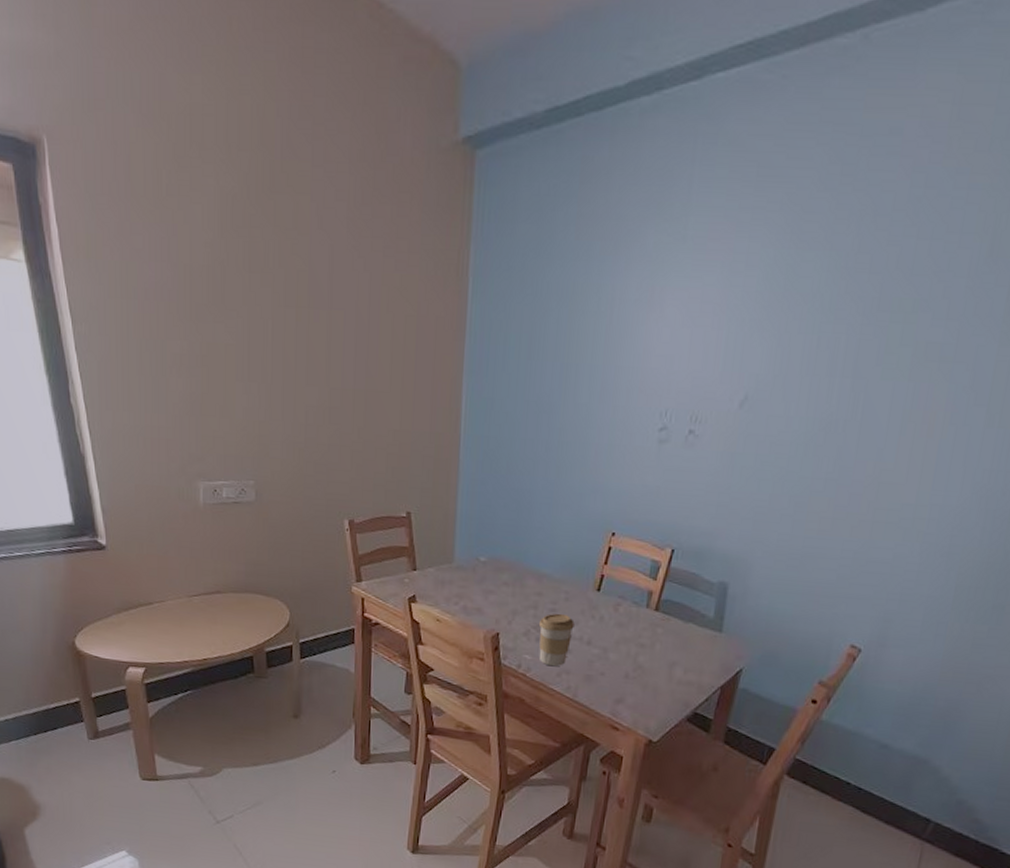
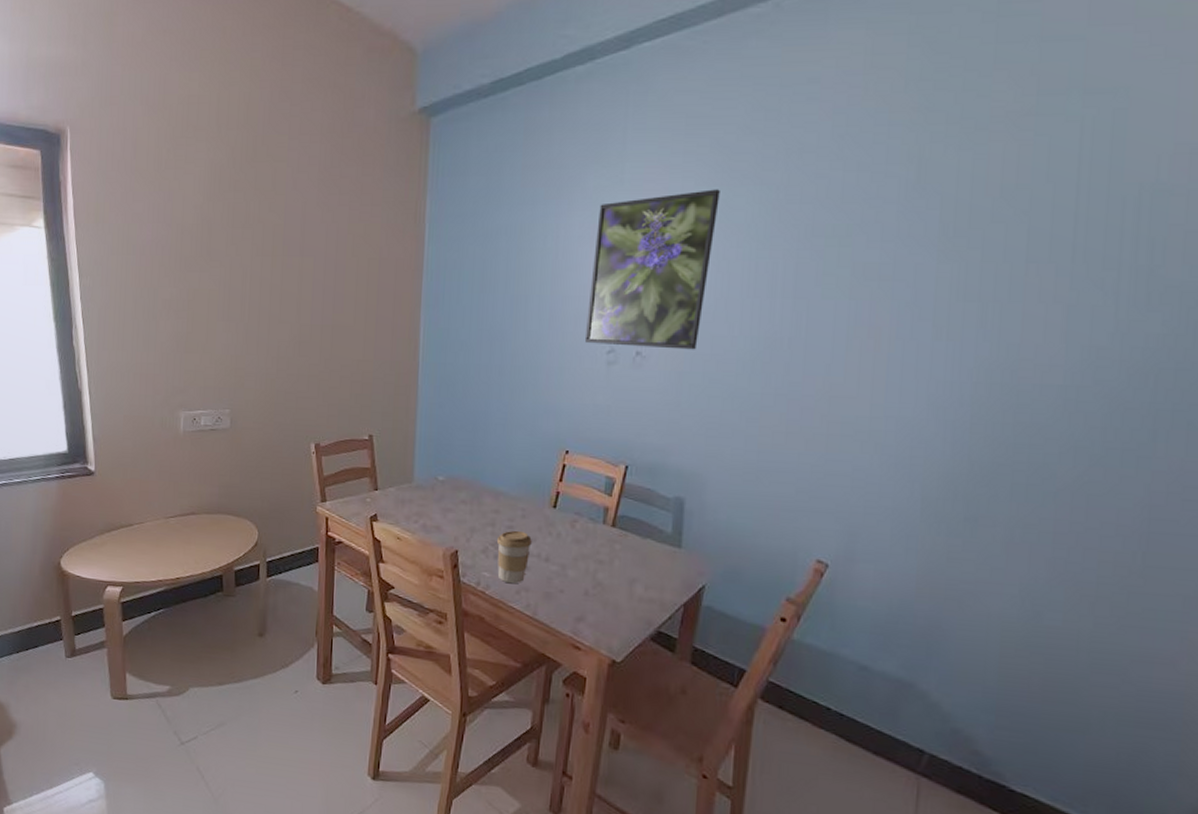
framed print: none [637,252,788,430] -> present [586,189,720,350]

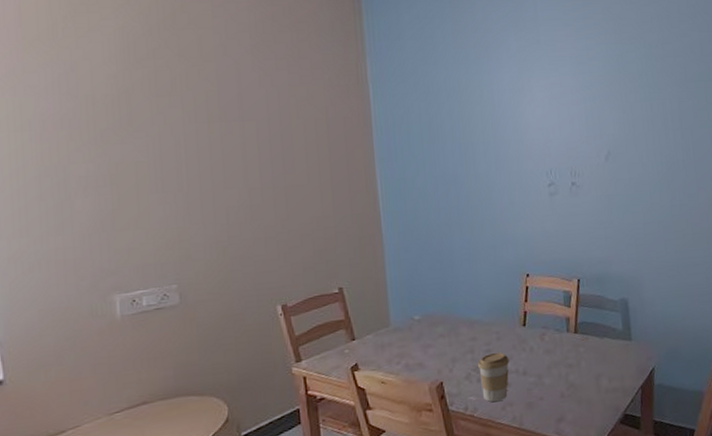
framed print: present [586,189,720,350] -> none [523,47,618,180]

